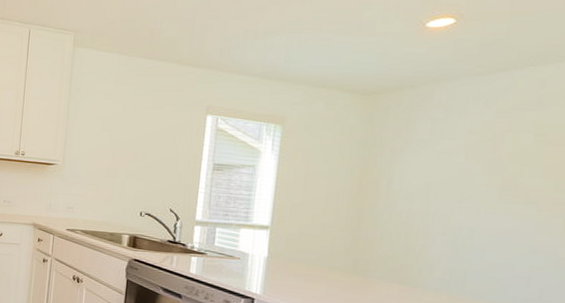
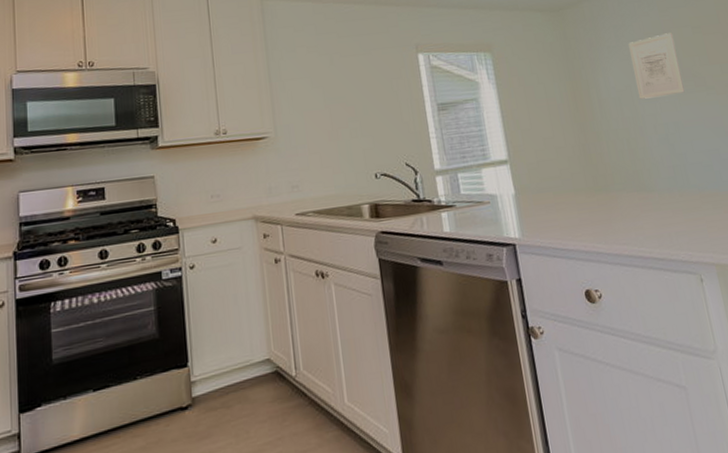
wall art: none [437,136,507,201] -> present [628,32,685,99]

